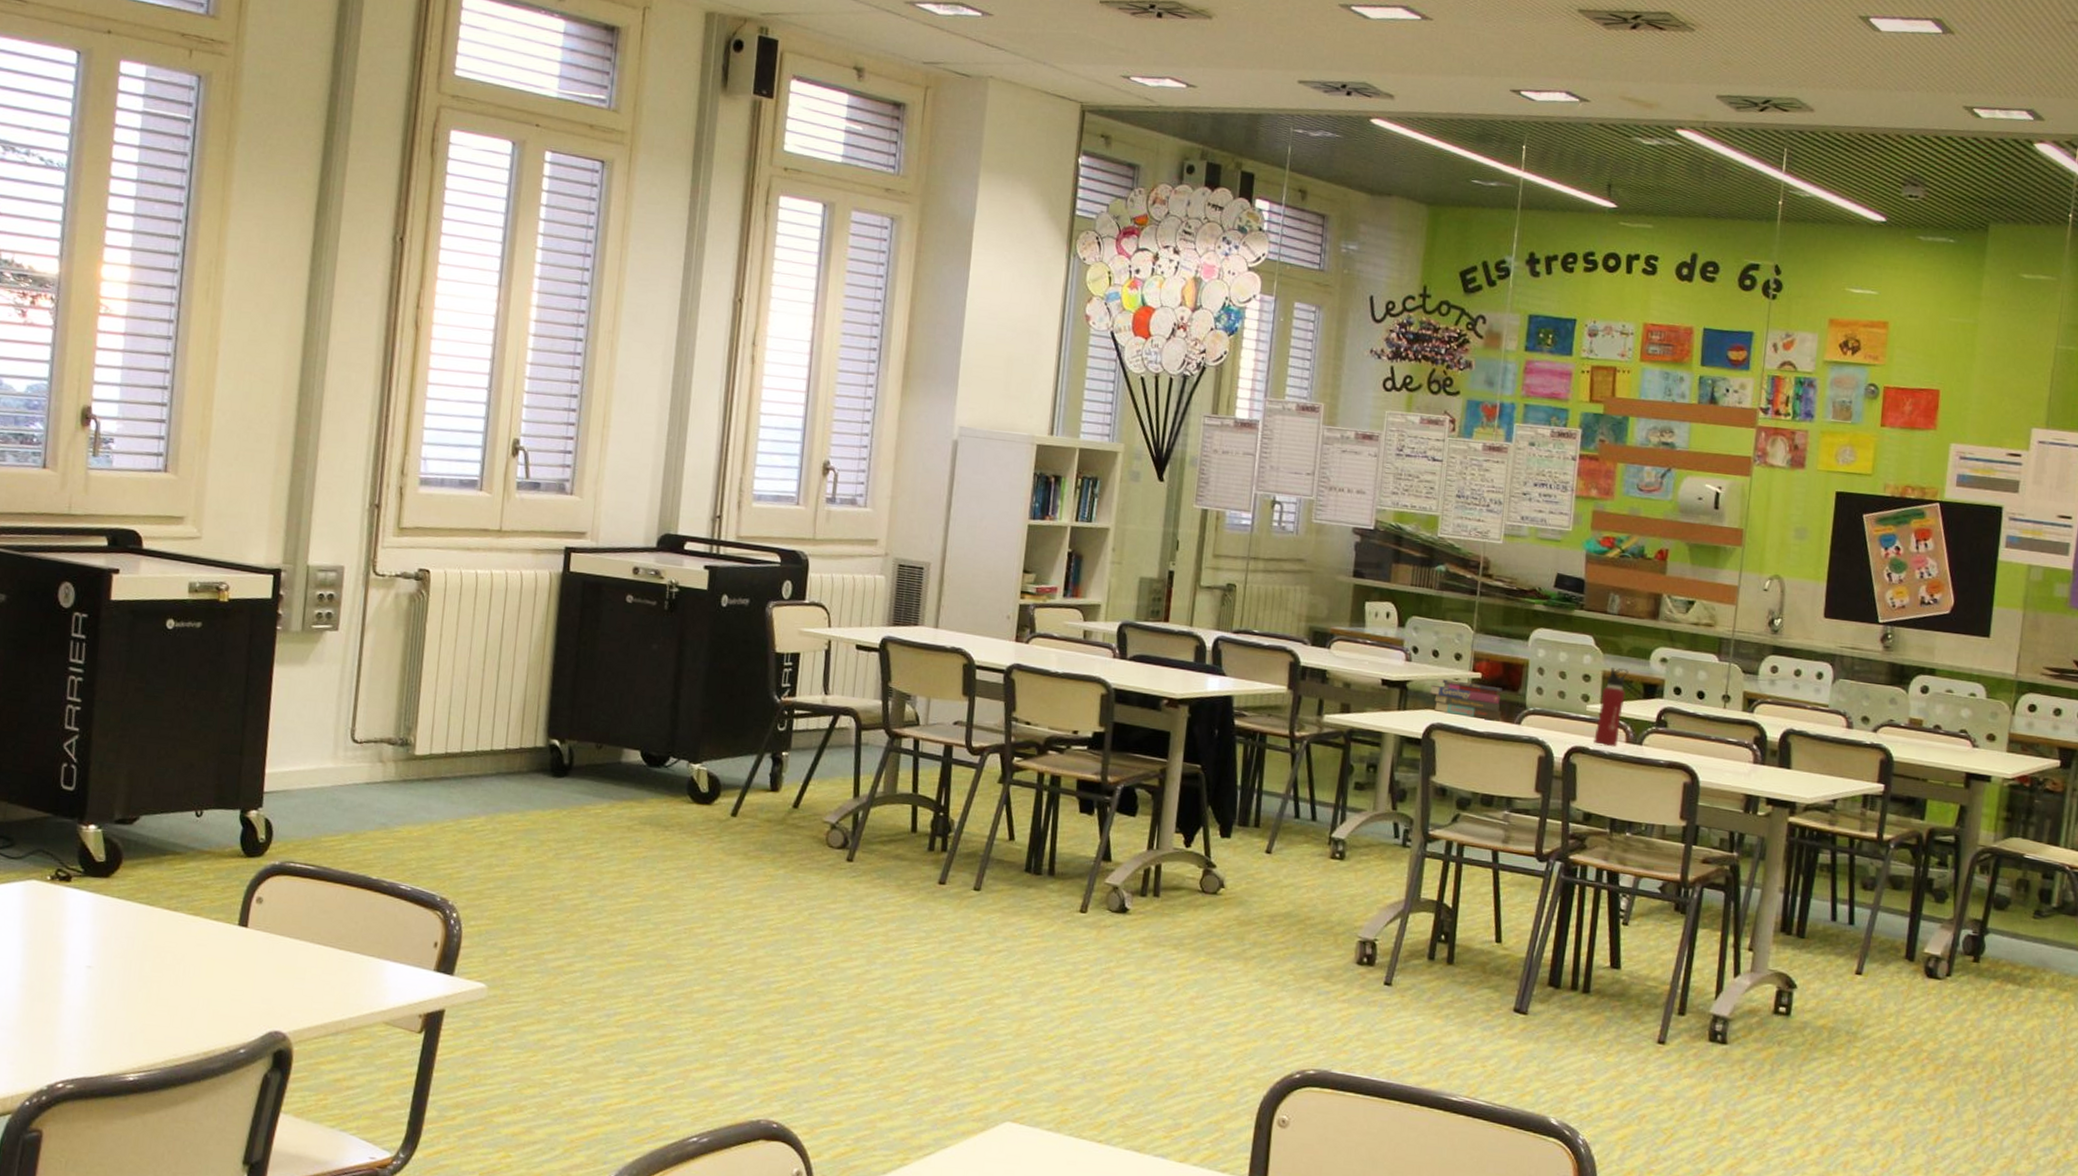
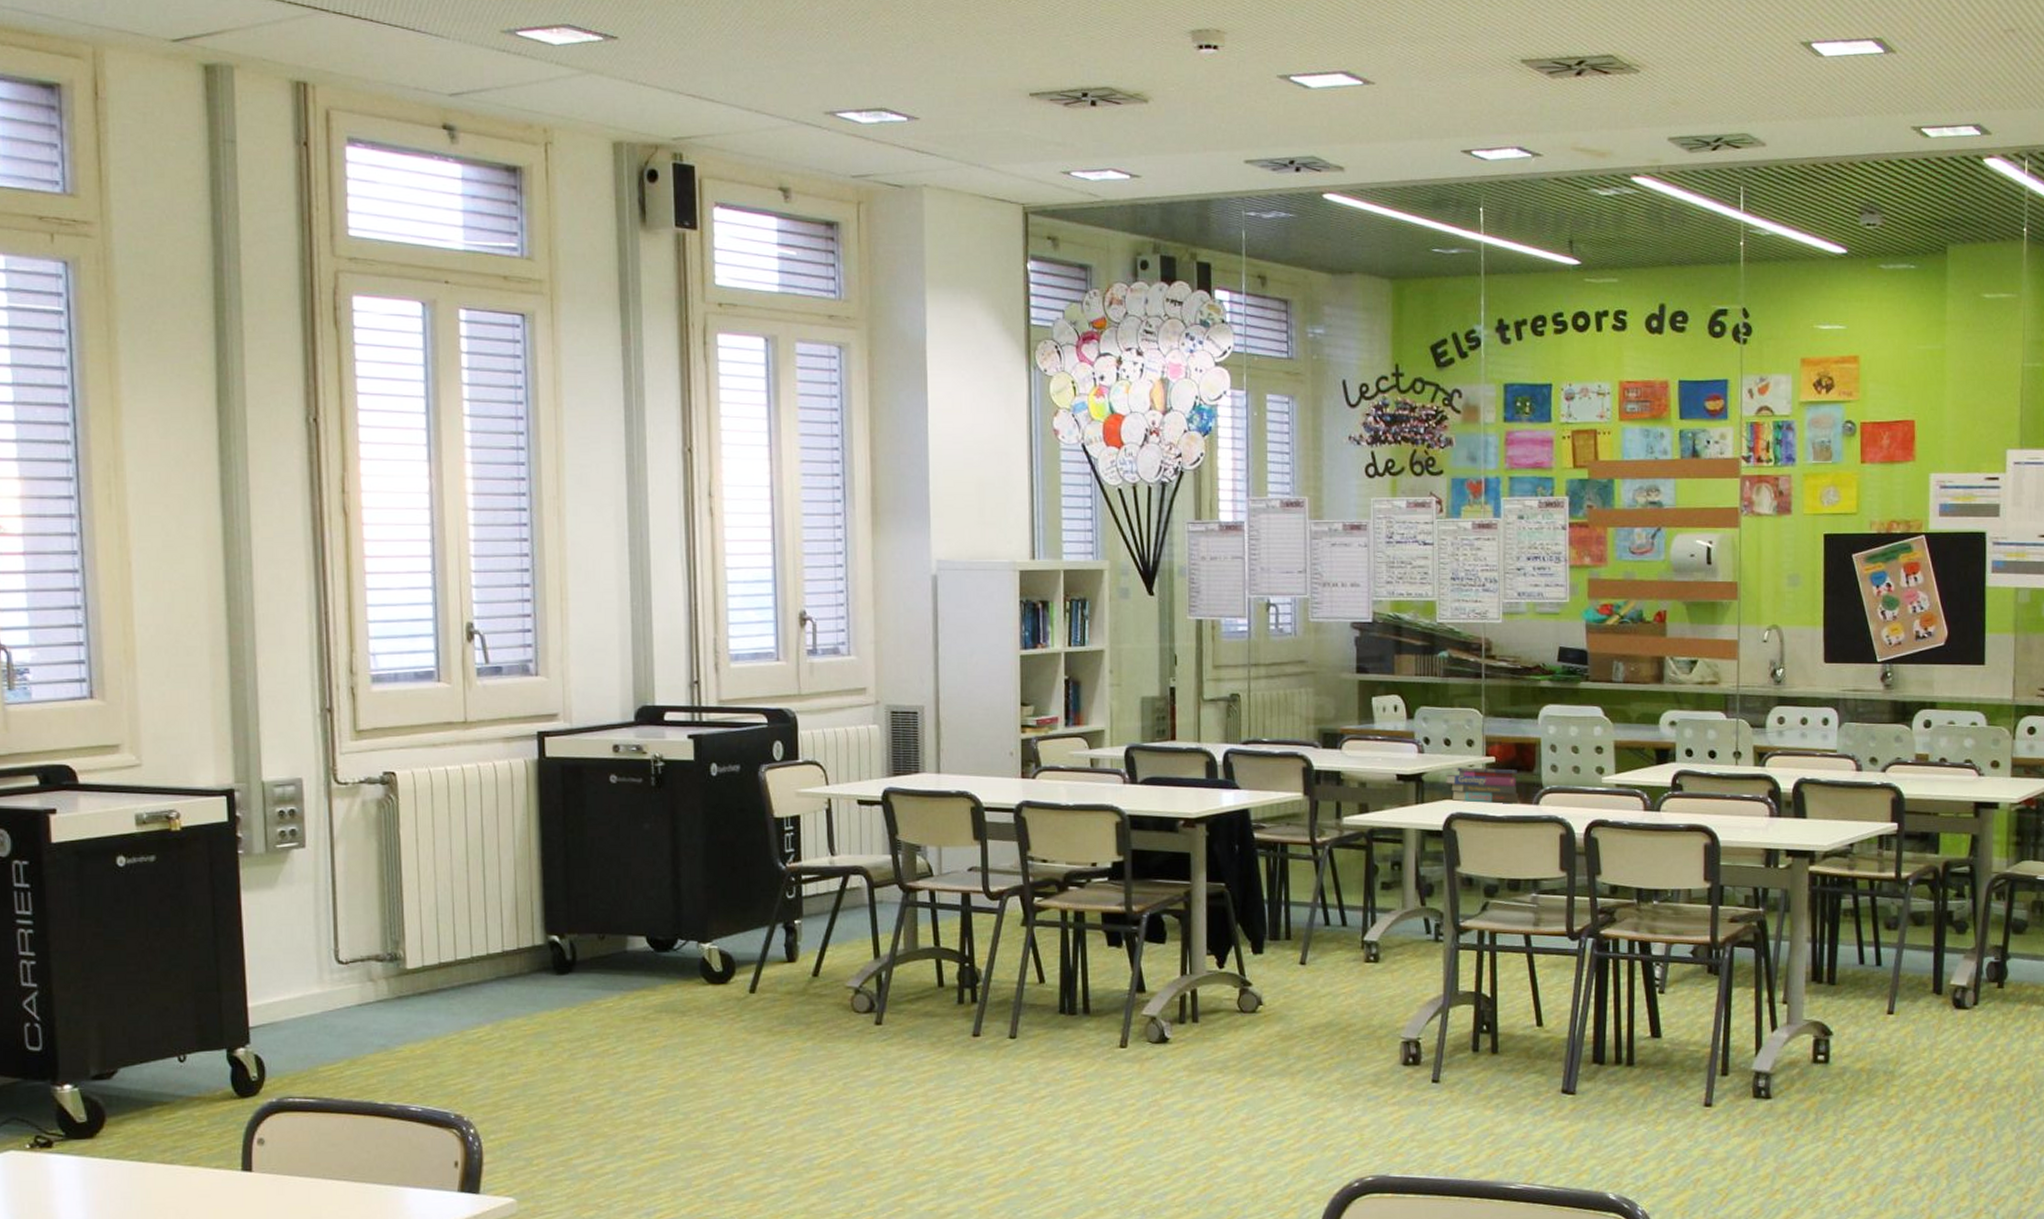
water bottle: present [1593,667,1629,748] -> none [1612,735,1640,817]

